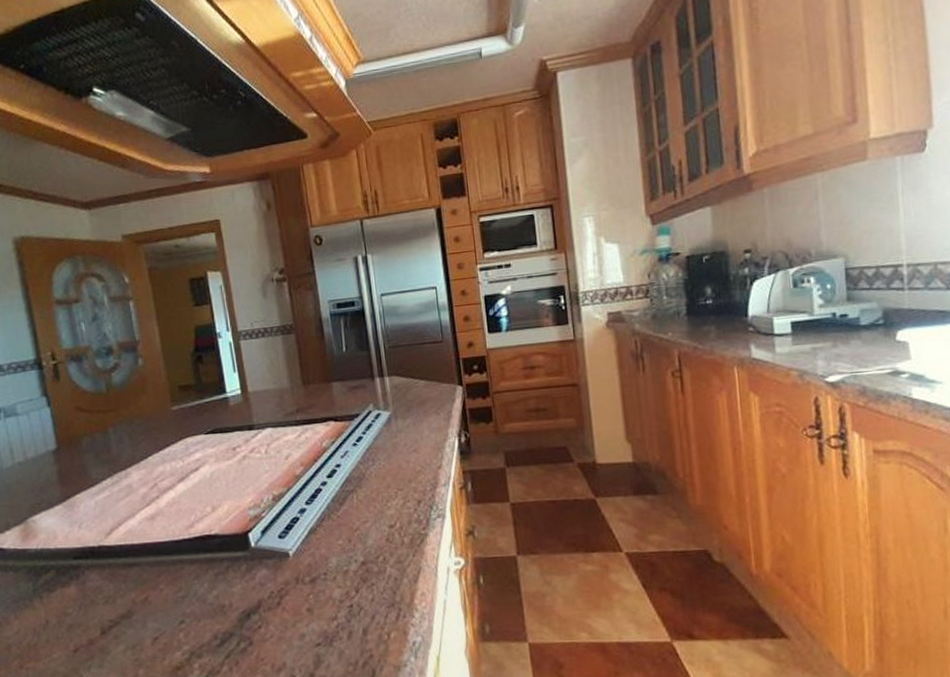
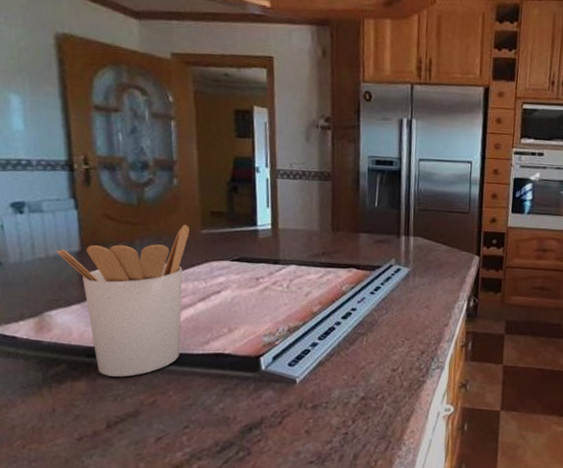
utensil holder: none [33,404,166,577] -> present [56,224,189,377]

